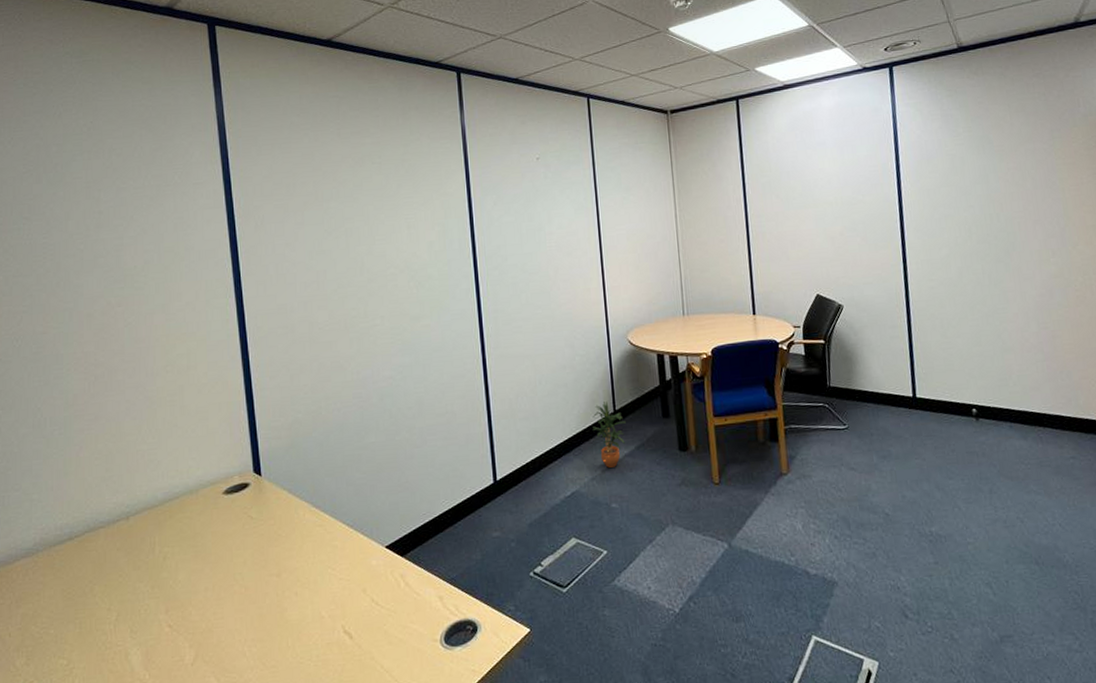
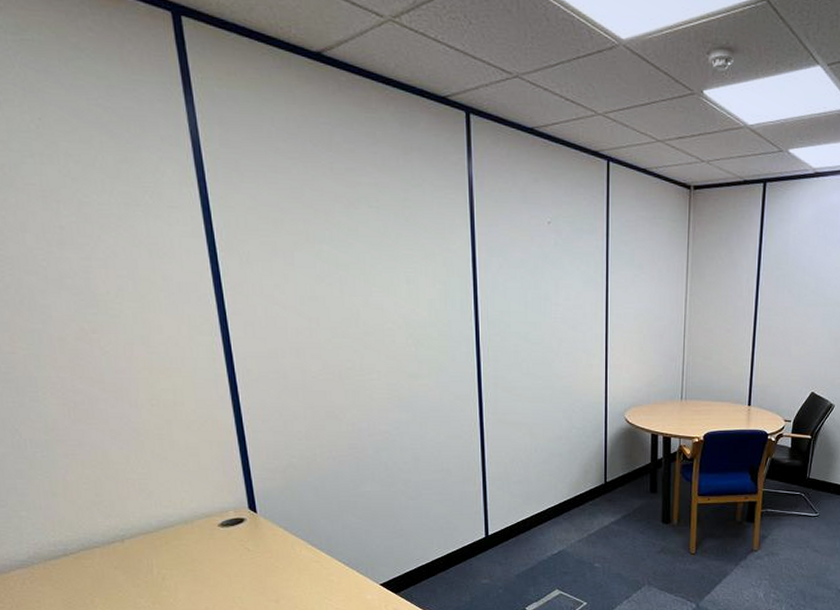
potted plant: present [593,401,626,468] -> none [583,473,615,532]

